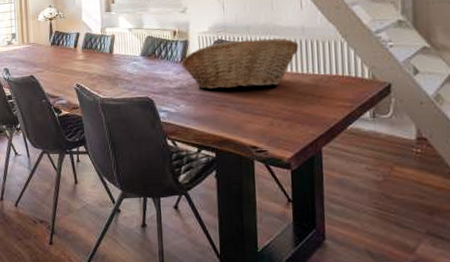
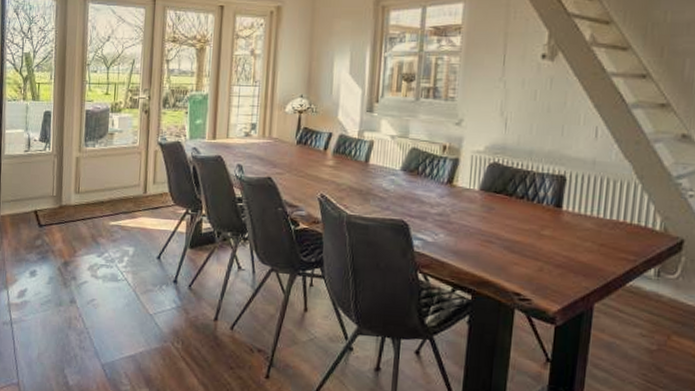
fruit basket: present [182,38,299,90] -> none [447,166,586,226]

